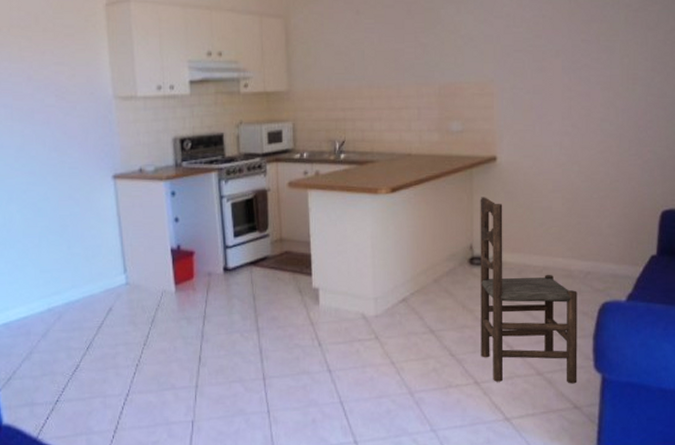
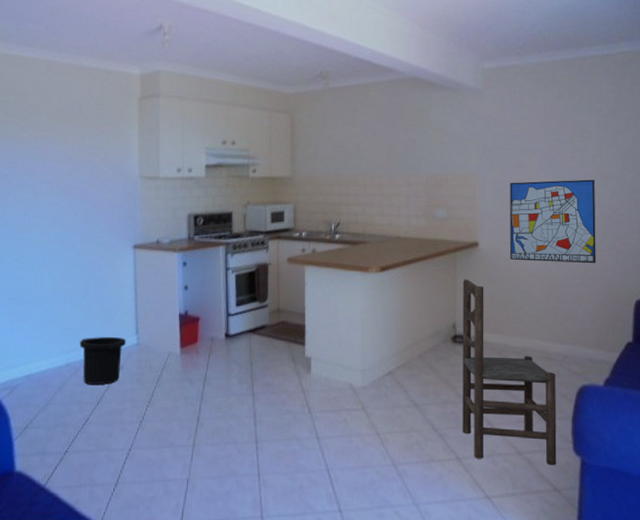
trash can: none [61,276,113,329] -> present [79,336,126,385]
wall art: none [530,83,622,175] -> present [510,179,596,264]

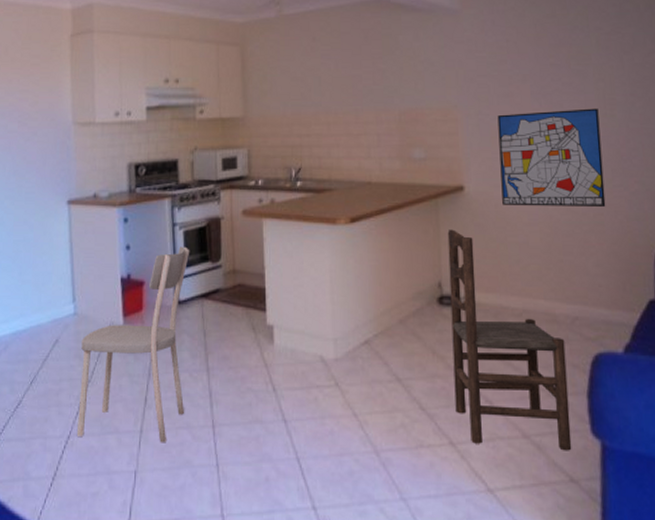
trash can: present [79,336,126,385] -> none [9,305,62,361]
dining chair: none [137,288,241,456] -> present [76,246,190,443]

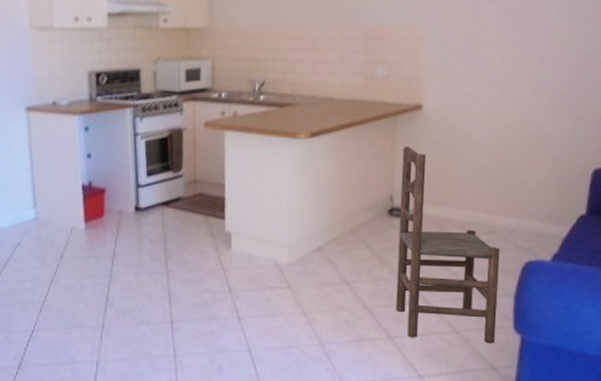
dining chair: present [76,246,190,443] -> none [40,156,152,337]
wall art: present [497,108,606,208] -> none [457,32,558,129]

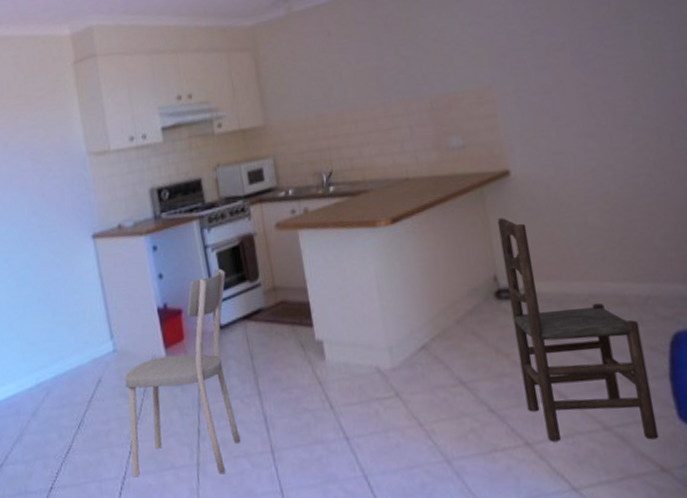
dining chair: none [40,156,152,337] -> present [125,268,240,476]

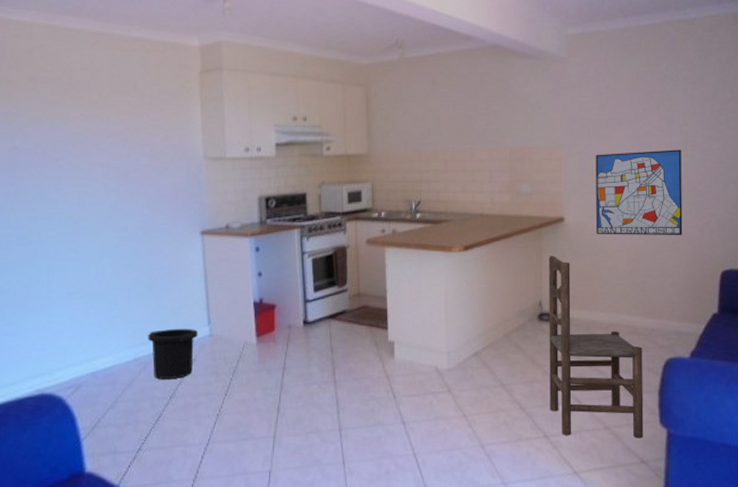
trash can: none [48,345,101,406] -> present [148,328,198,379]
dining chair: present [125,268,240,476] -> none [214,273,318,446]
wall art: none [537,69,668,186] -> present [595,149,683,236]

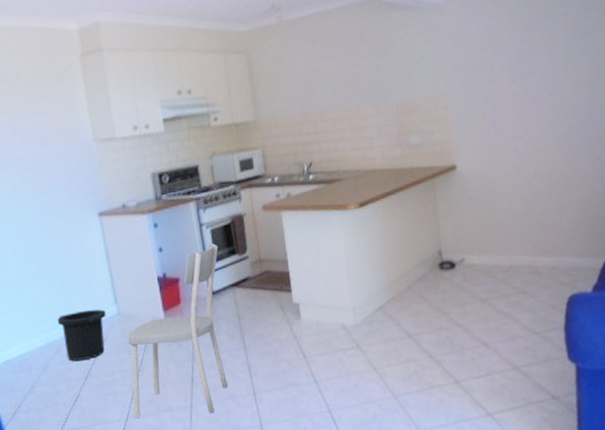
dining chair: none [214,273,318,446] -> present [128,243,228,418]
dining chair: present [548,256,644,439] -> none [444,204,553,380]
wall art: present [595,149,683,236] -> none [482,86,576,179]

